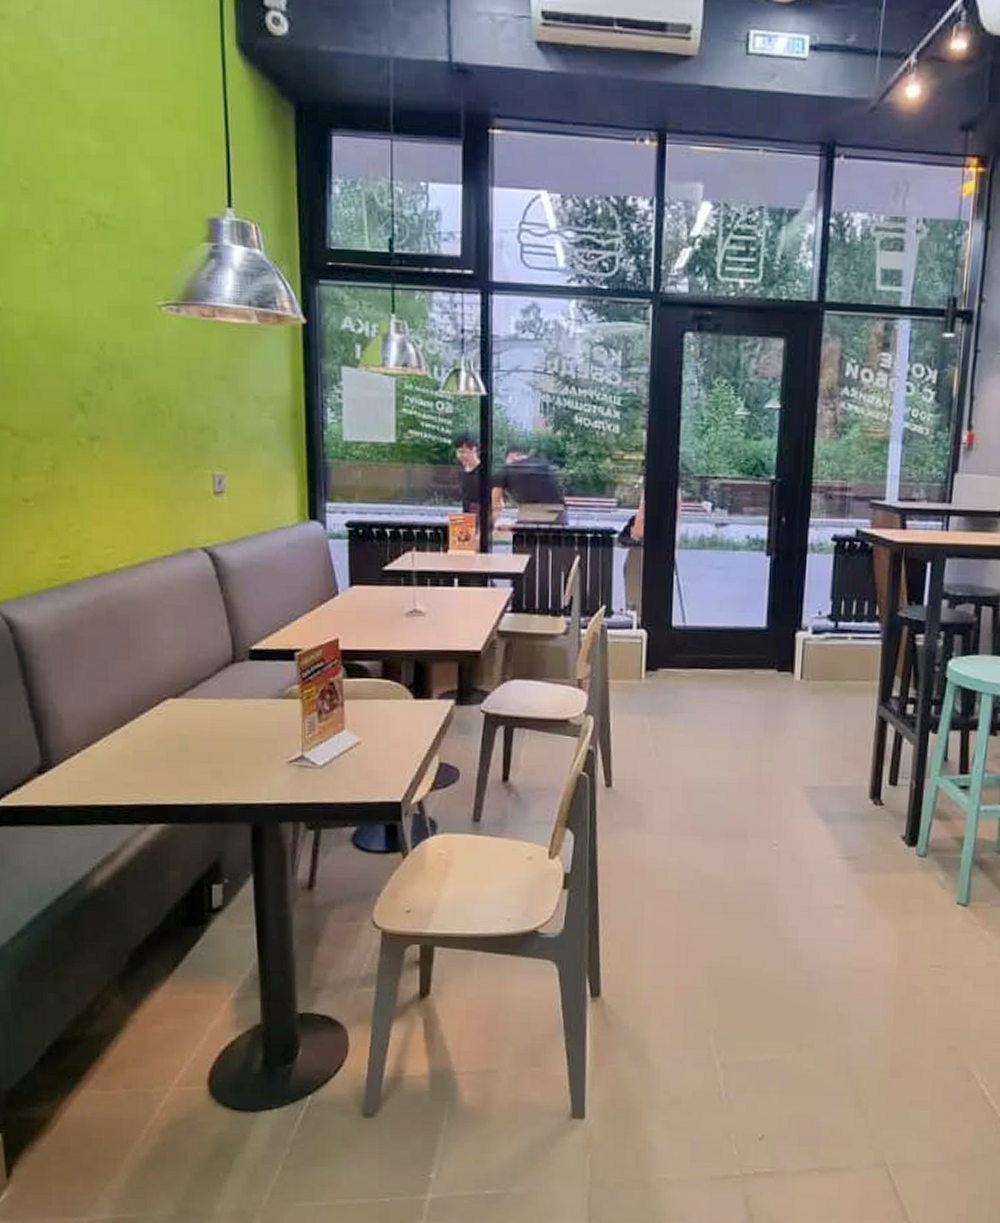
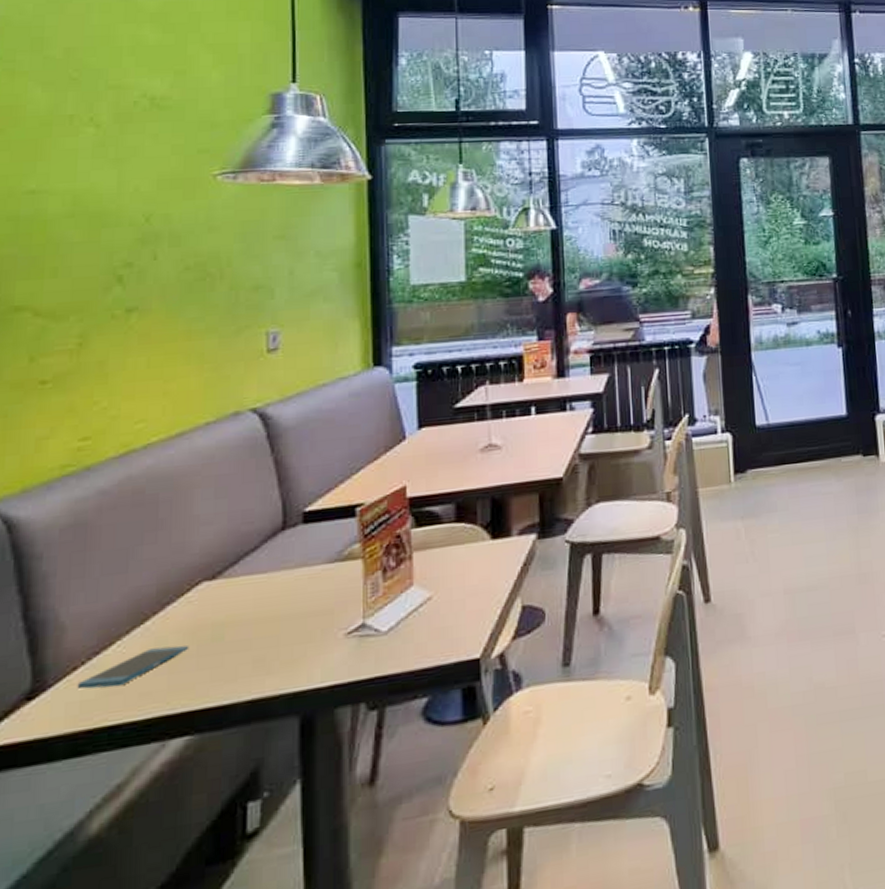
smartphone: none [75,748,161,775] -> present [77,645,189,690]

